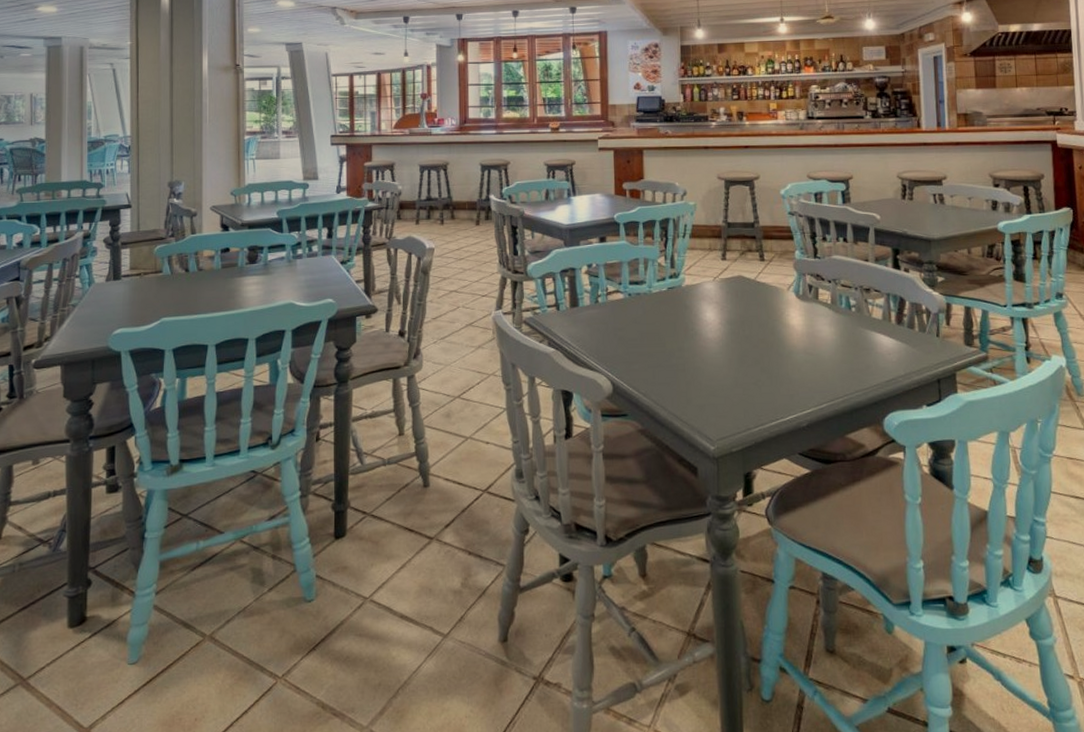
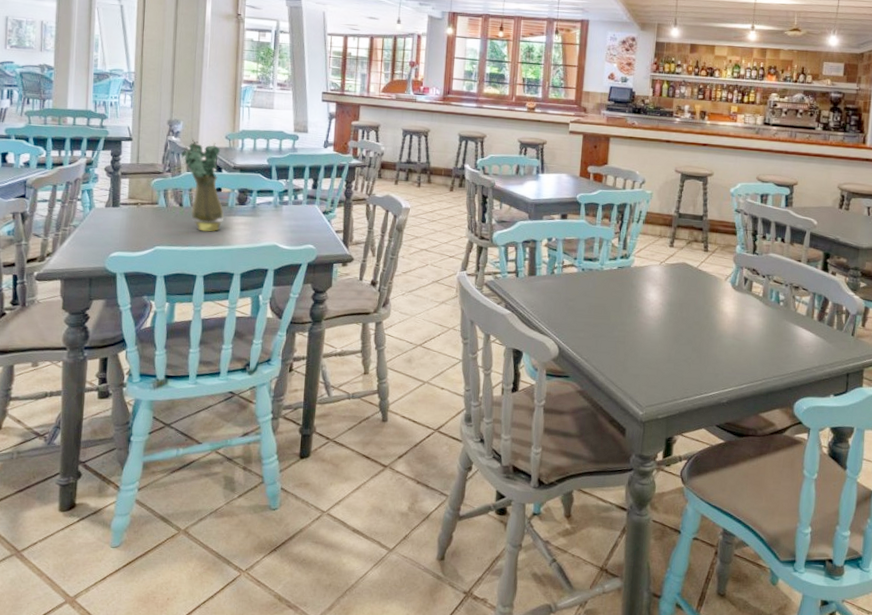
vase: none [184,198,235,297] -> present [180,138,225,232]

